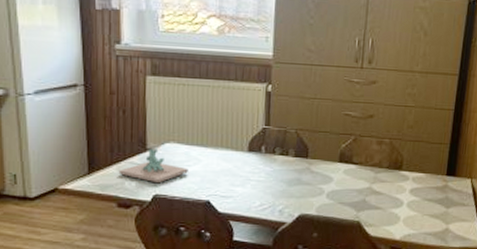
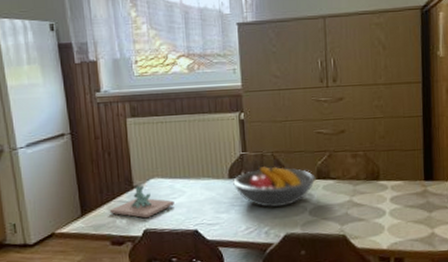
fruit bowl: none [252,142,338,186] -> present [233,166,316,207]

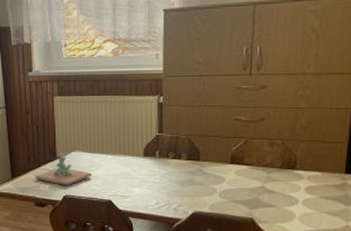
fruit bowl: present [233,166,316,207] -> none [147,147,229,186]

